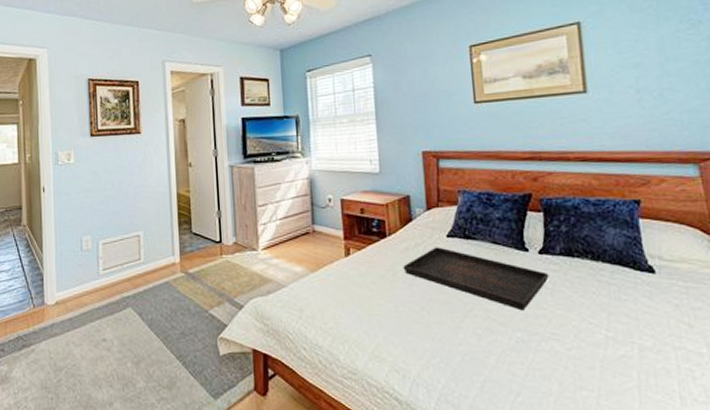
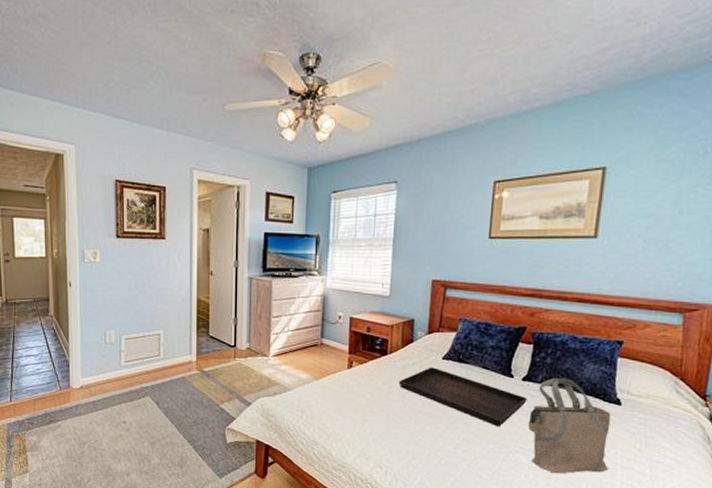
tote bag: none [555,246,660,362] -> present [528,377,612,474]

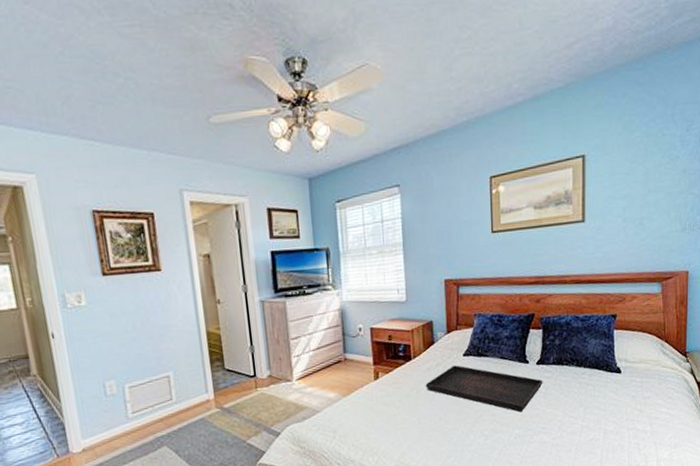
tote bag: present [528,377,612,474] -> none [546,356,618,446]

